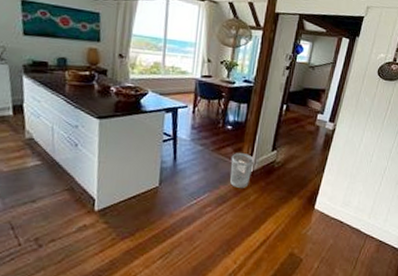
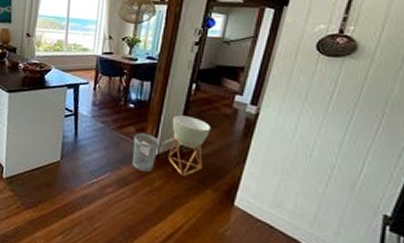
planter: none [262,134,299,188] -> present [168,115,212,176]

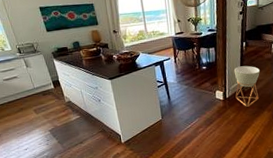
wastebasket: present [132,133,160,172] -> none [210,85,229,111]

